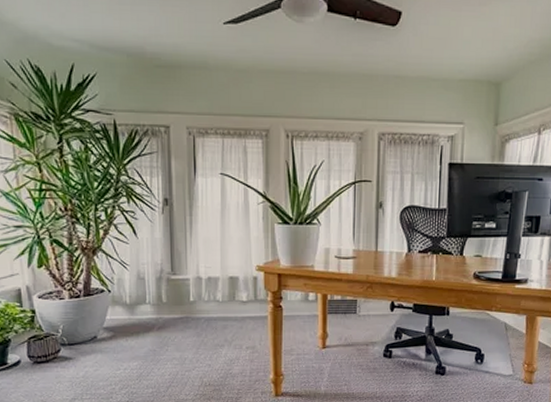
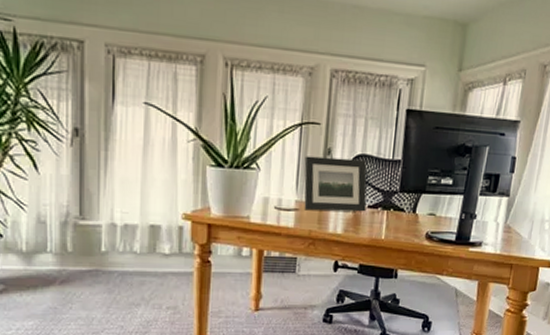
picture frame: none [359,210,417,258] -> present [304,156,367,212]

